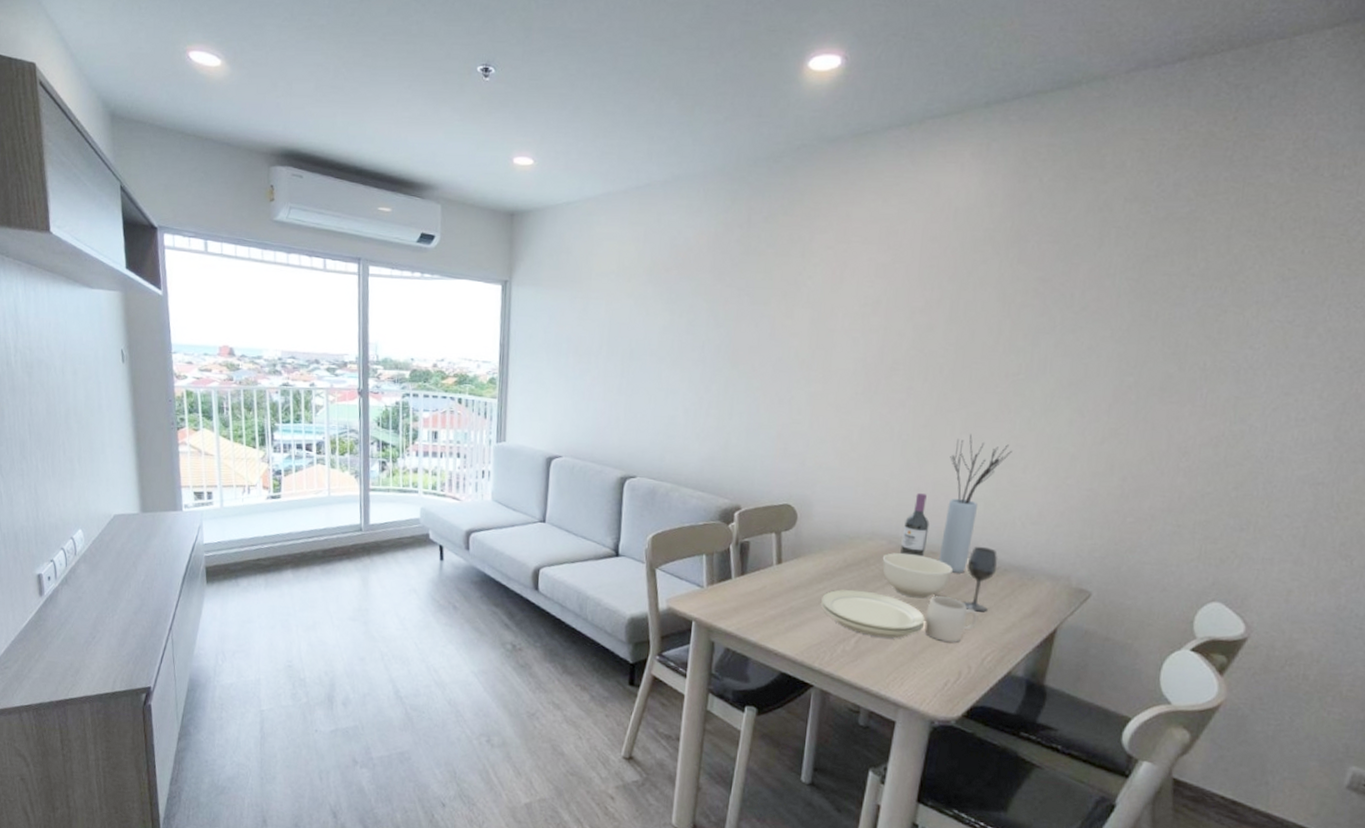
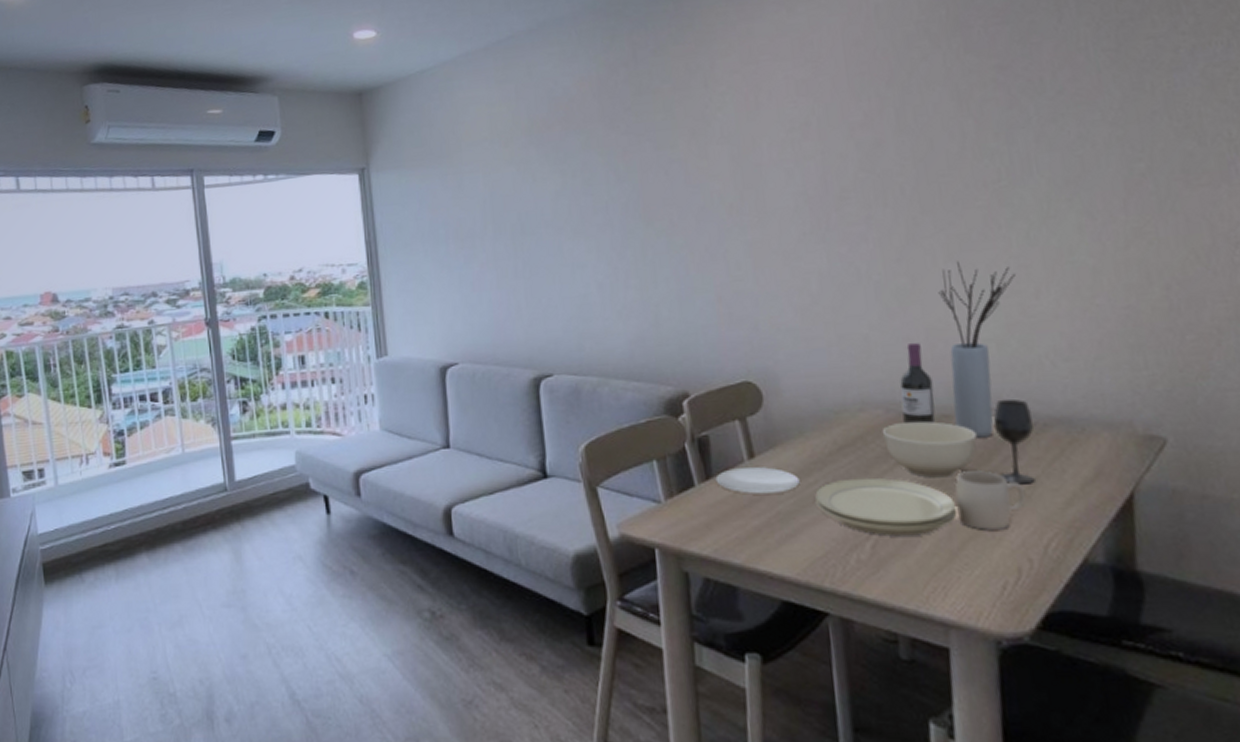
plate: none [748,569,812,594] -> present [715,467,800,496]

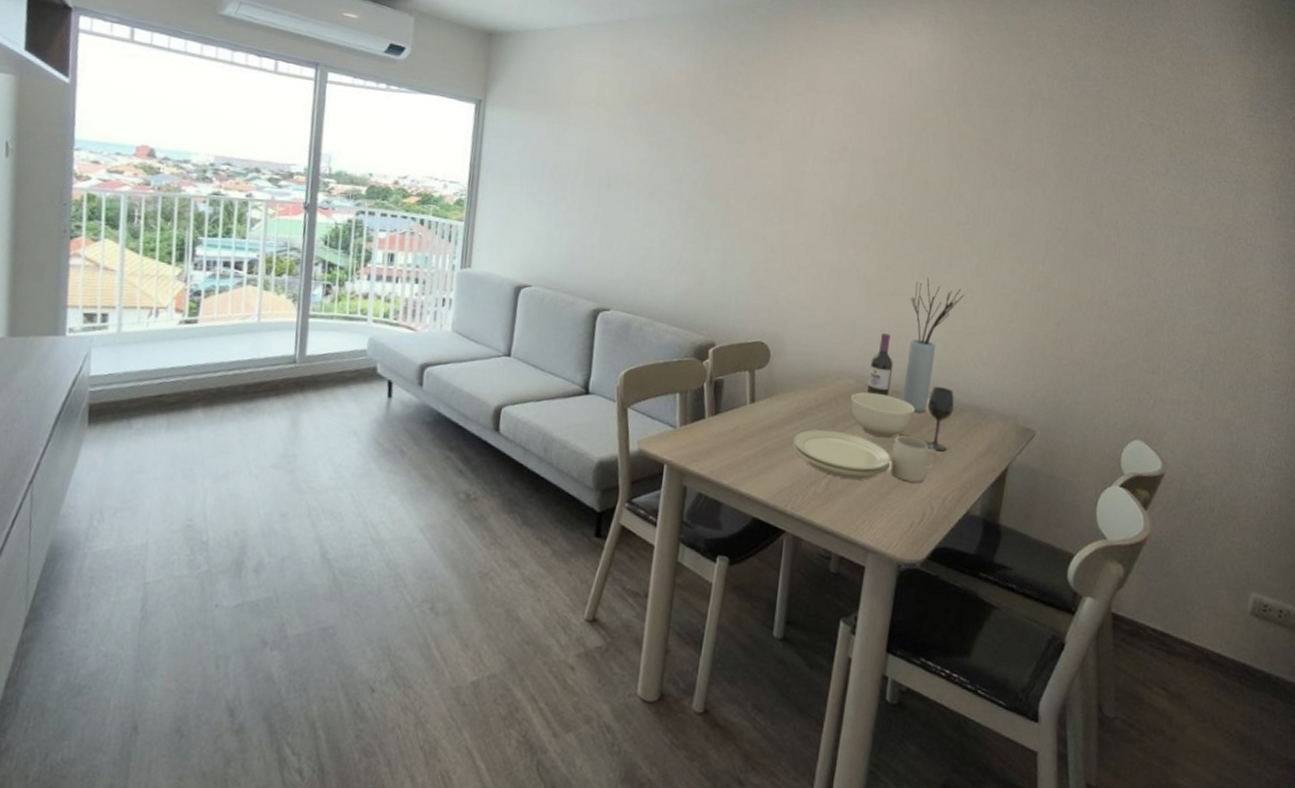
plate: present [715,467,800,496] -> none [722,408,785,434]

